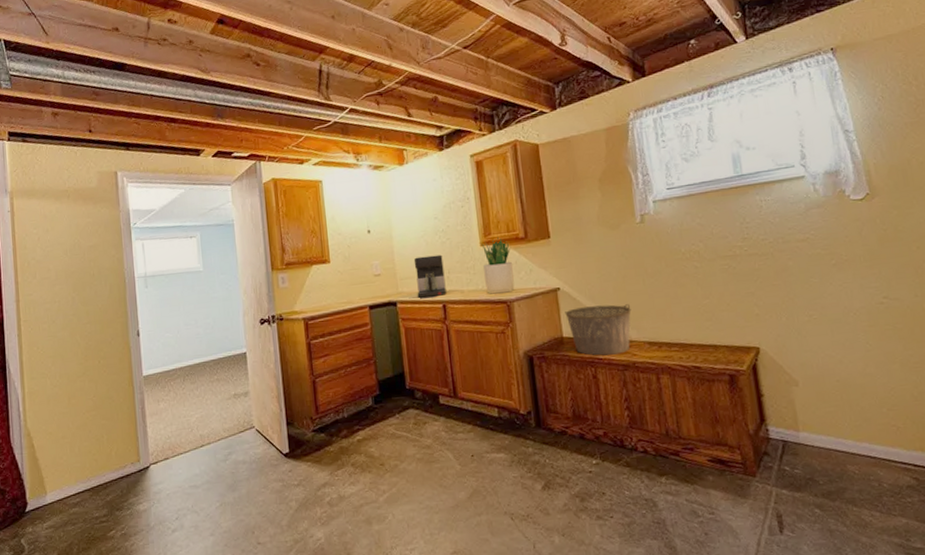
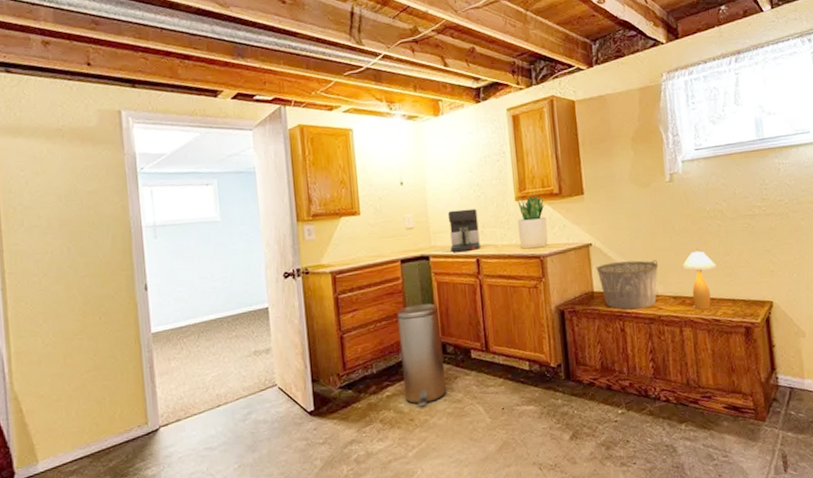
pedal bin: none [366,349,415,452] -> present [397,303,446,407]
table lamp: none [655,290,696,356] -> present [681,247,718,310]

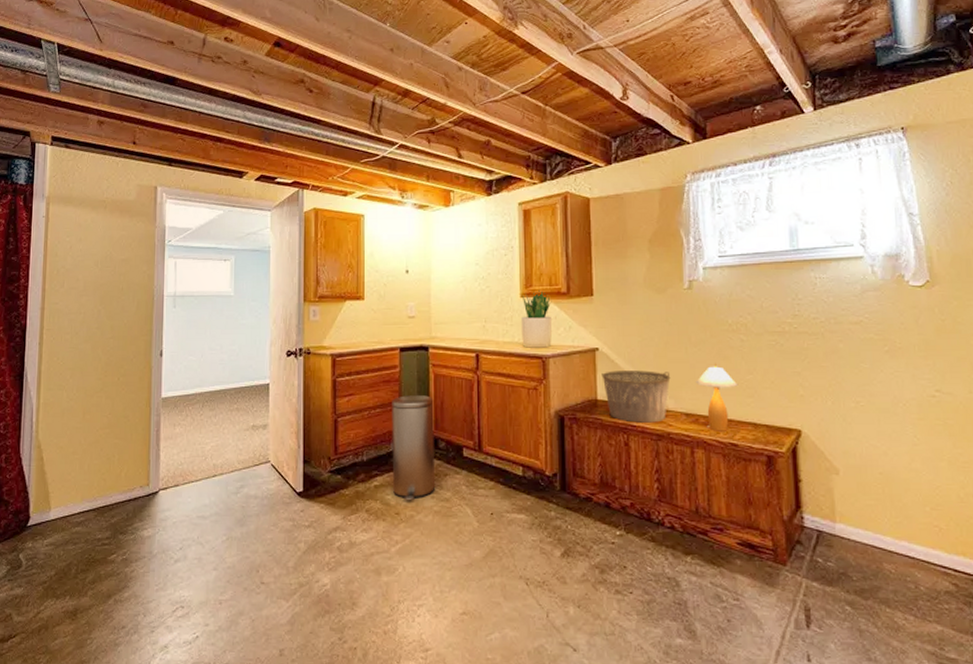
coffee maker: present [447,208,480,252] -> none [450,302,481,345]

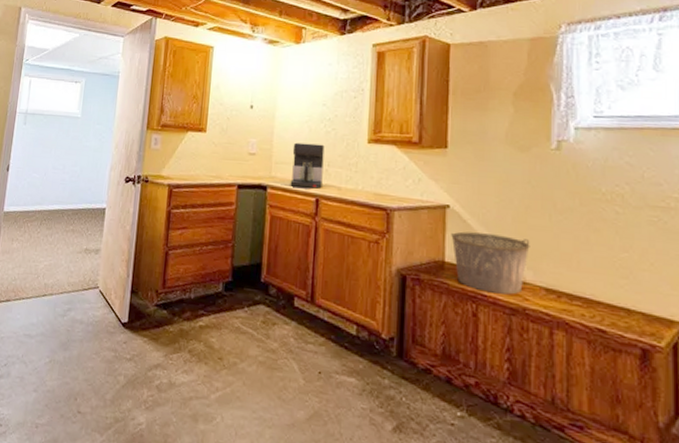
pedal bin: present [392,395,434,501] -> none [218,234,268,347]
coffee maker: none [450,302,481,345] -> present [290,142,325,189]
planter: present [520,289,552,348] -> none [365,136,402,200]
table lamp: present [696,362,738,431] -> none [560,234,610,314]

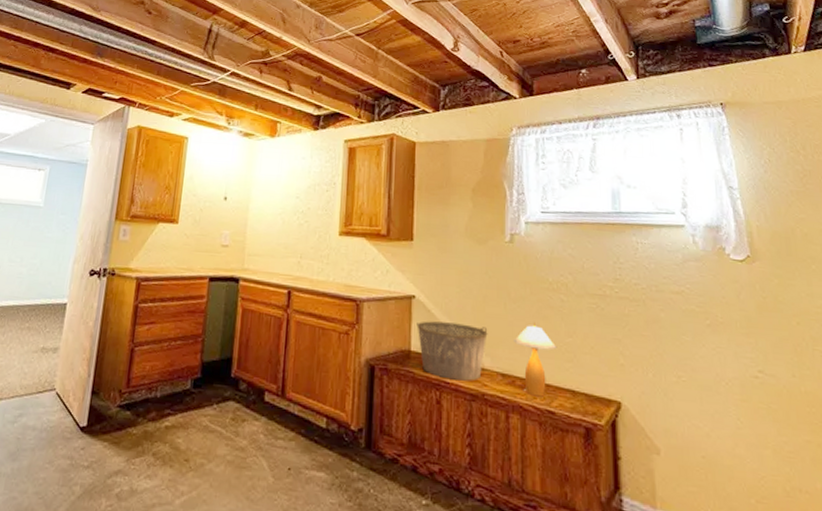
coffee maker: present [290,142,325,189] -> none [262,234,297,281]
table lamp: none [560,234,610,314] -> present [514,321,557,397]

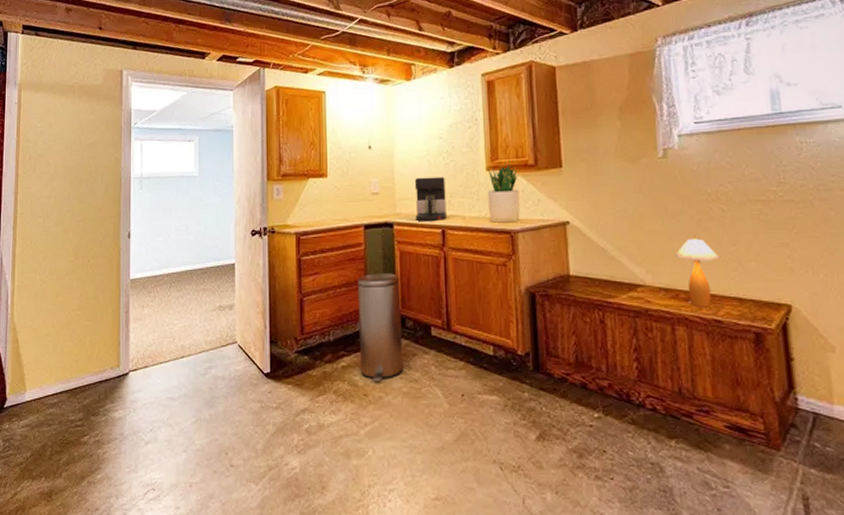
pedal bin: none [185,328,239,447] -> present [357,273,403,382]
coffee maker: none [262,234,297,281] -> present [414,177,447,221]
planter: none [336,229,371,291] -> present [487,162,520,223]
basket: present [416,321,488,382] -> none [573,244,647,299]

